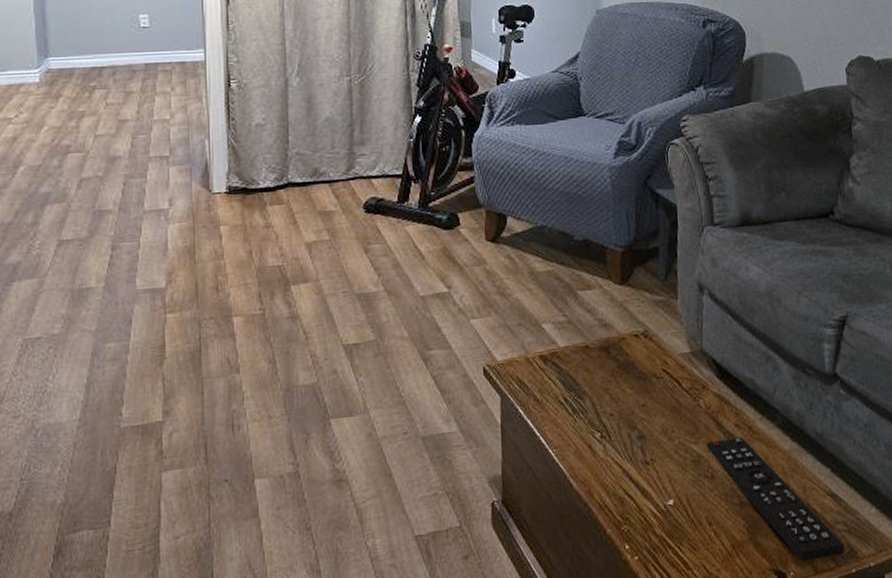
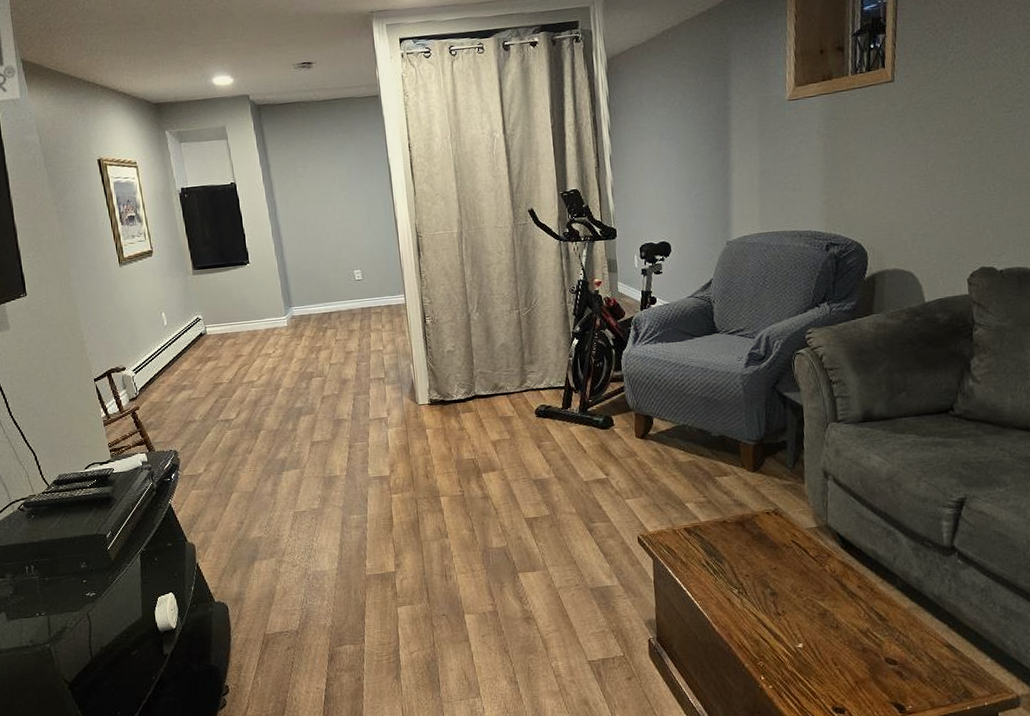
remote control: present [707,436,845,562] -> none [832,596,960,698]

